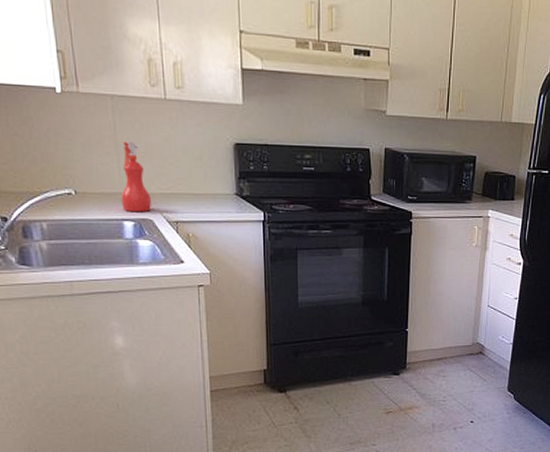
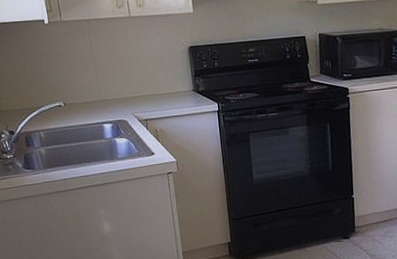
spray bottle: present [121,140,152,213] -> none [99,56,125,116]

